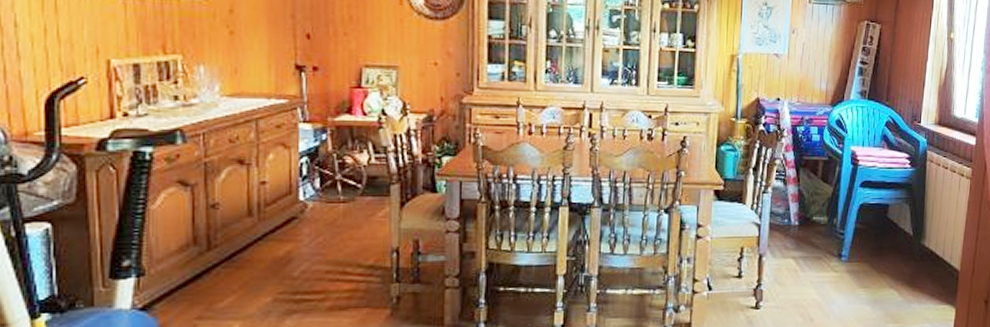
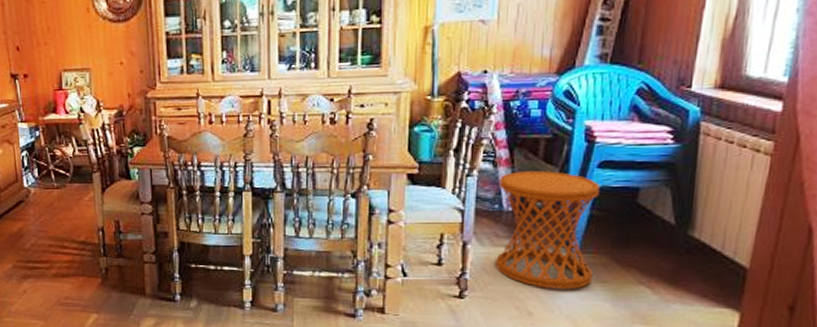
side table: none [785,189,862,296] -> present [496,171,600,290]

